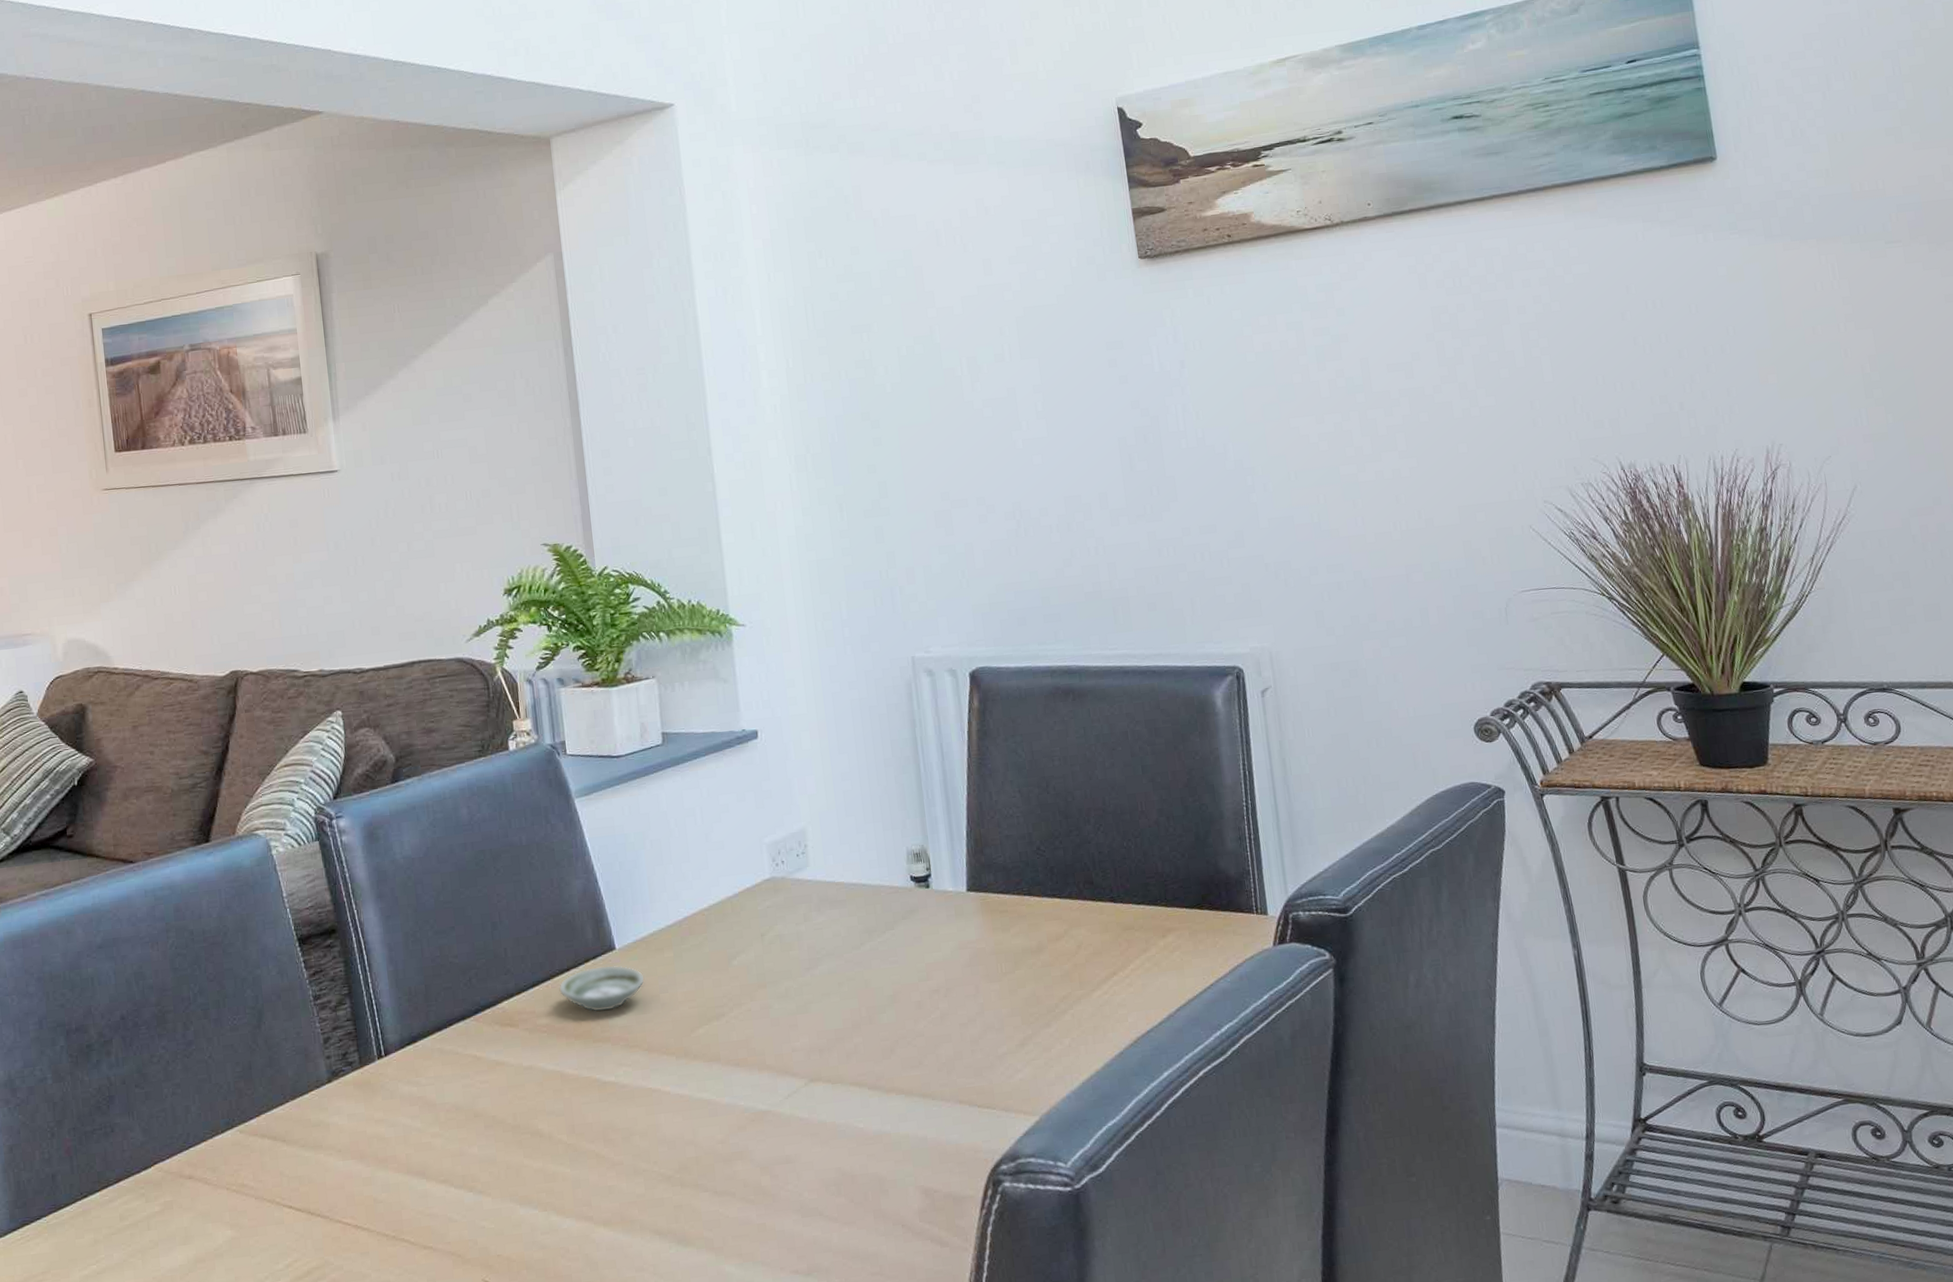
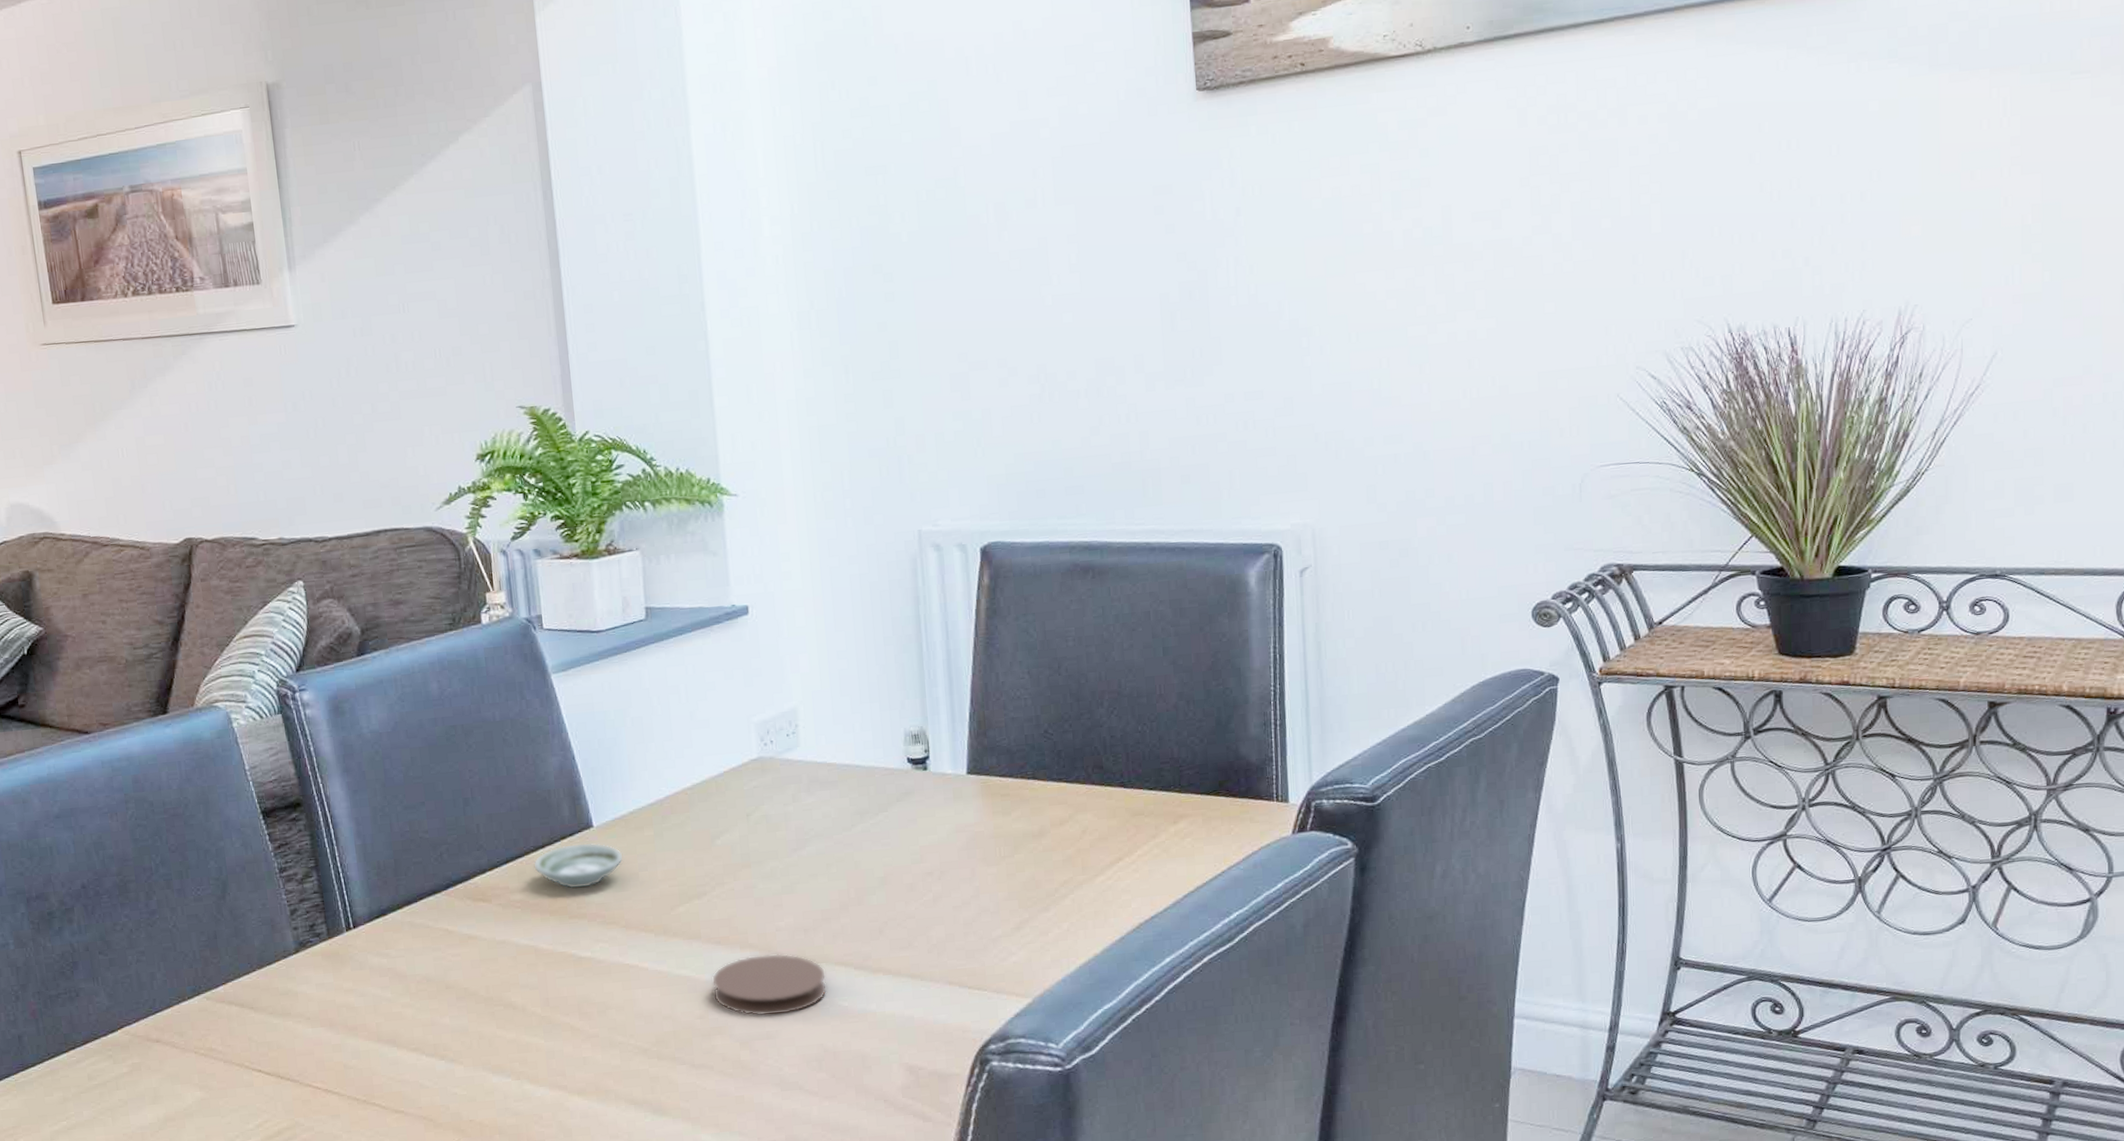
coaster: none [731,1074,844,1140] -> present [711,953,828,1016]

